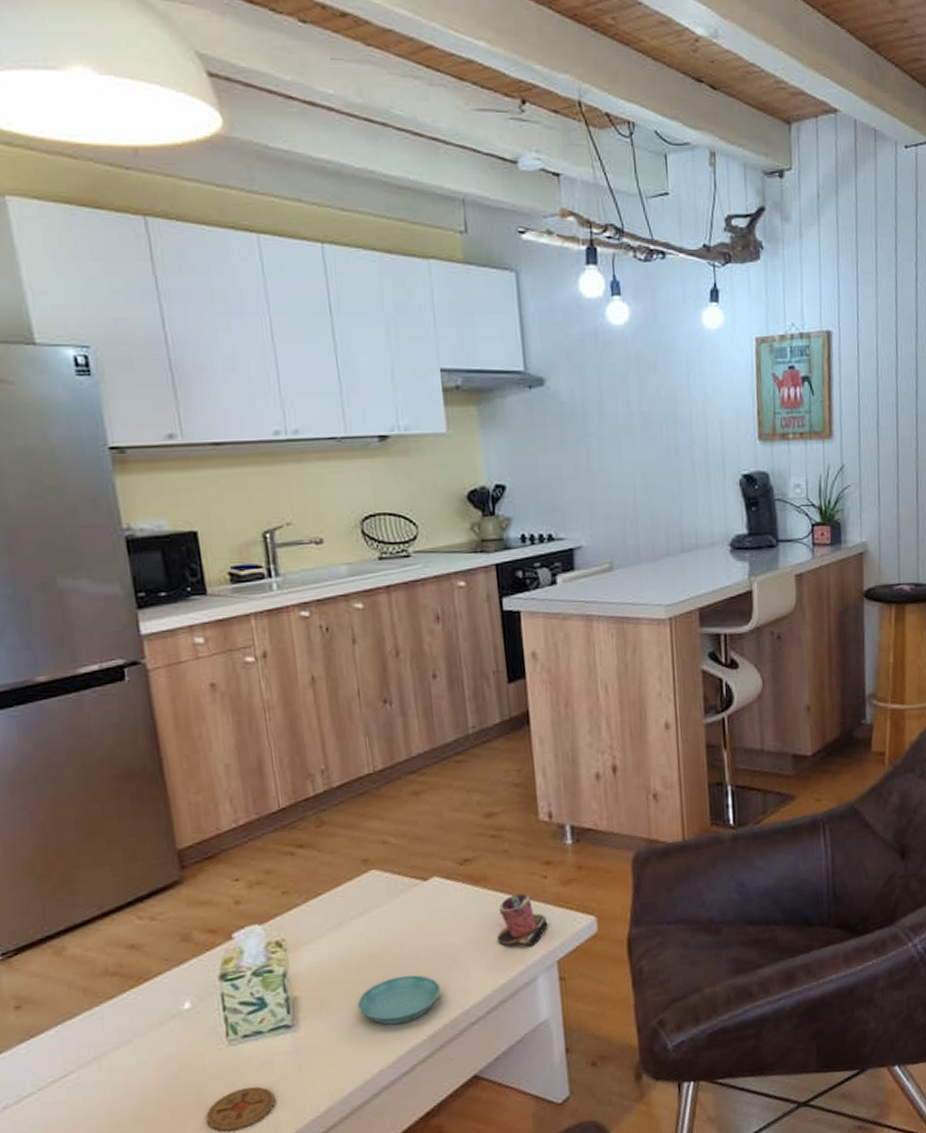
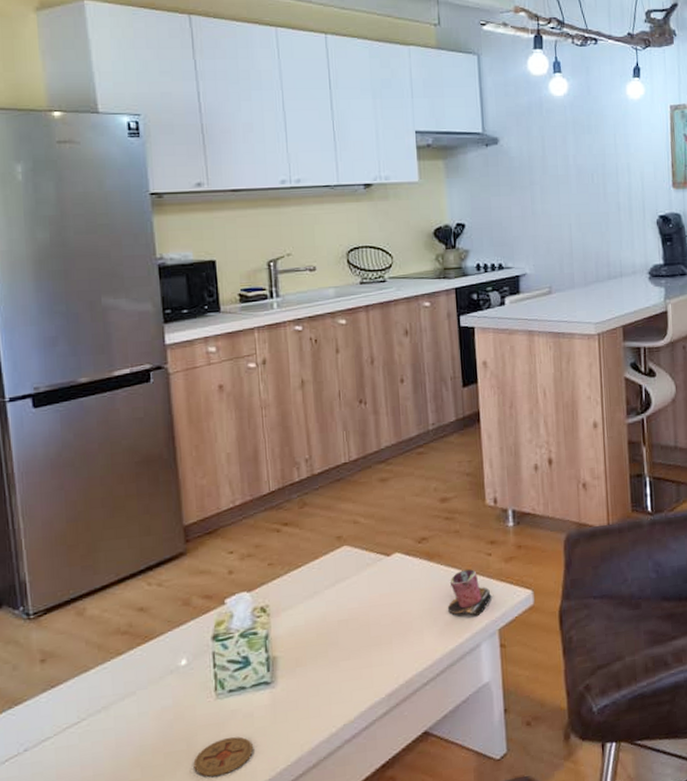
saucer: present [358,975,441,1025] -> none [327,639,399,684]

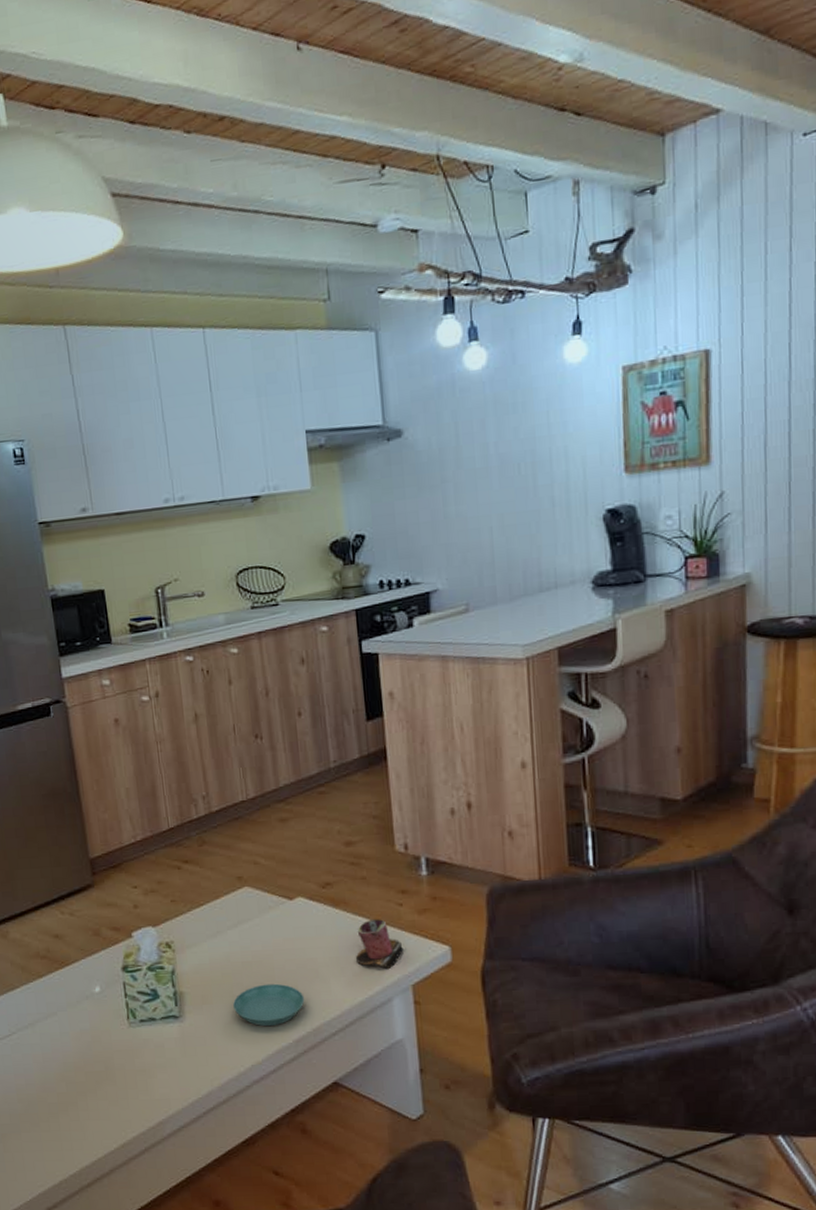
coaster: present [193,736,253,777] -> none [111,1065,166,1100]
saucer: none [327,639,399,684] -> present [233,983,305,1027]

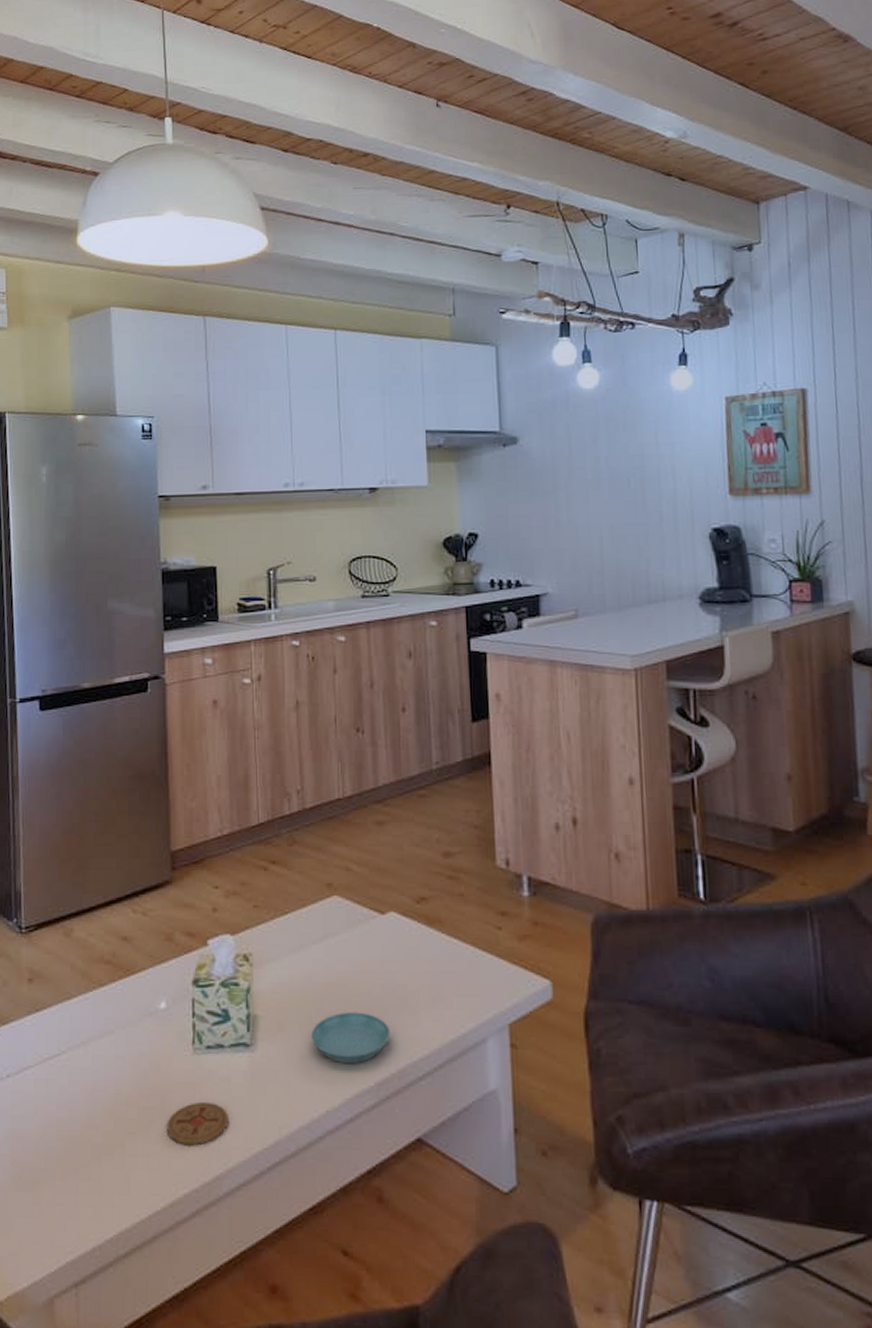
coaster: none [111,1065,166,1100] -> present [166,1102,228,1146]
mug: present [355,919,404,969] -> none [448,943,501,1002]

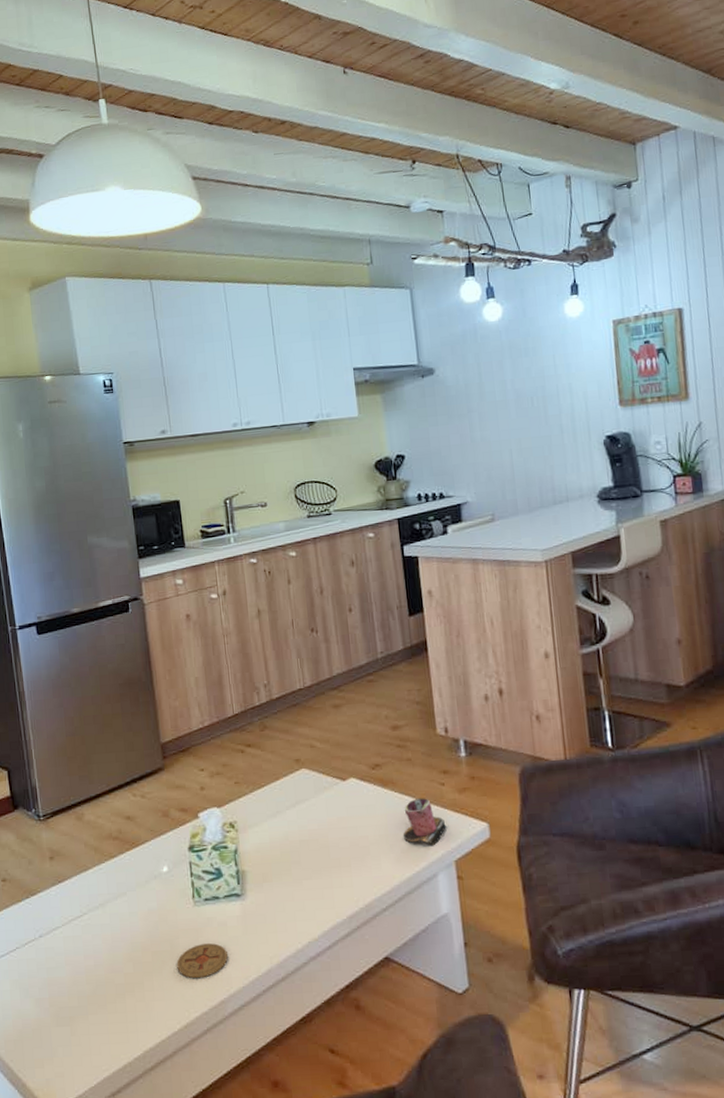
saucer: present [311,1011,391,1064] -> none [291,861,357,904]
mug: none [448,943,501,1002] -> present [403,798,446,845]

